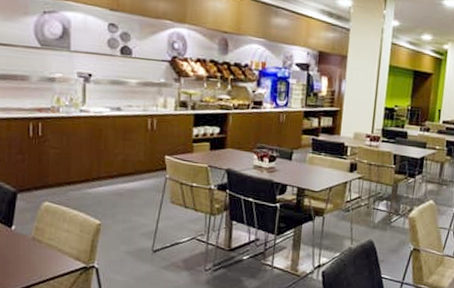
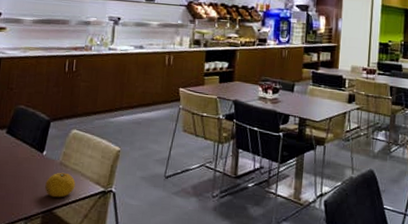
fruit: none [17,248,52,275] -> present [45,172,76,198]

